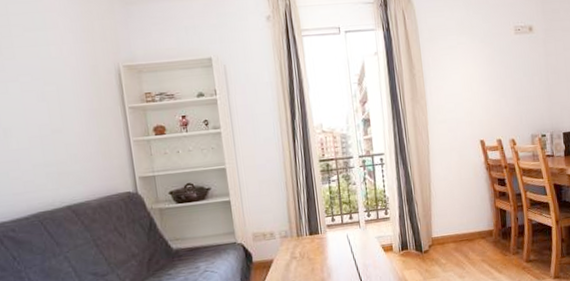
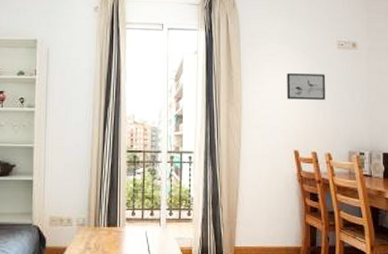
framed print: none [467,61,506,91] -> present [286,73,326,100]

